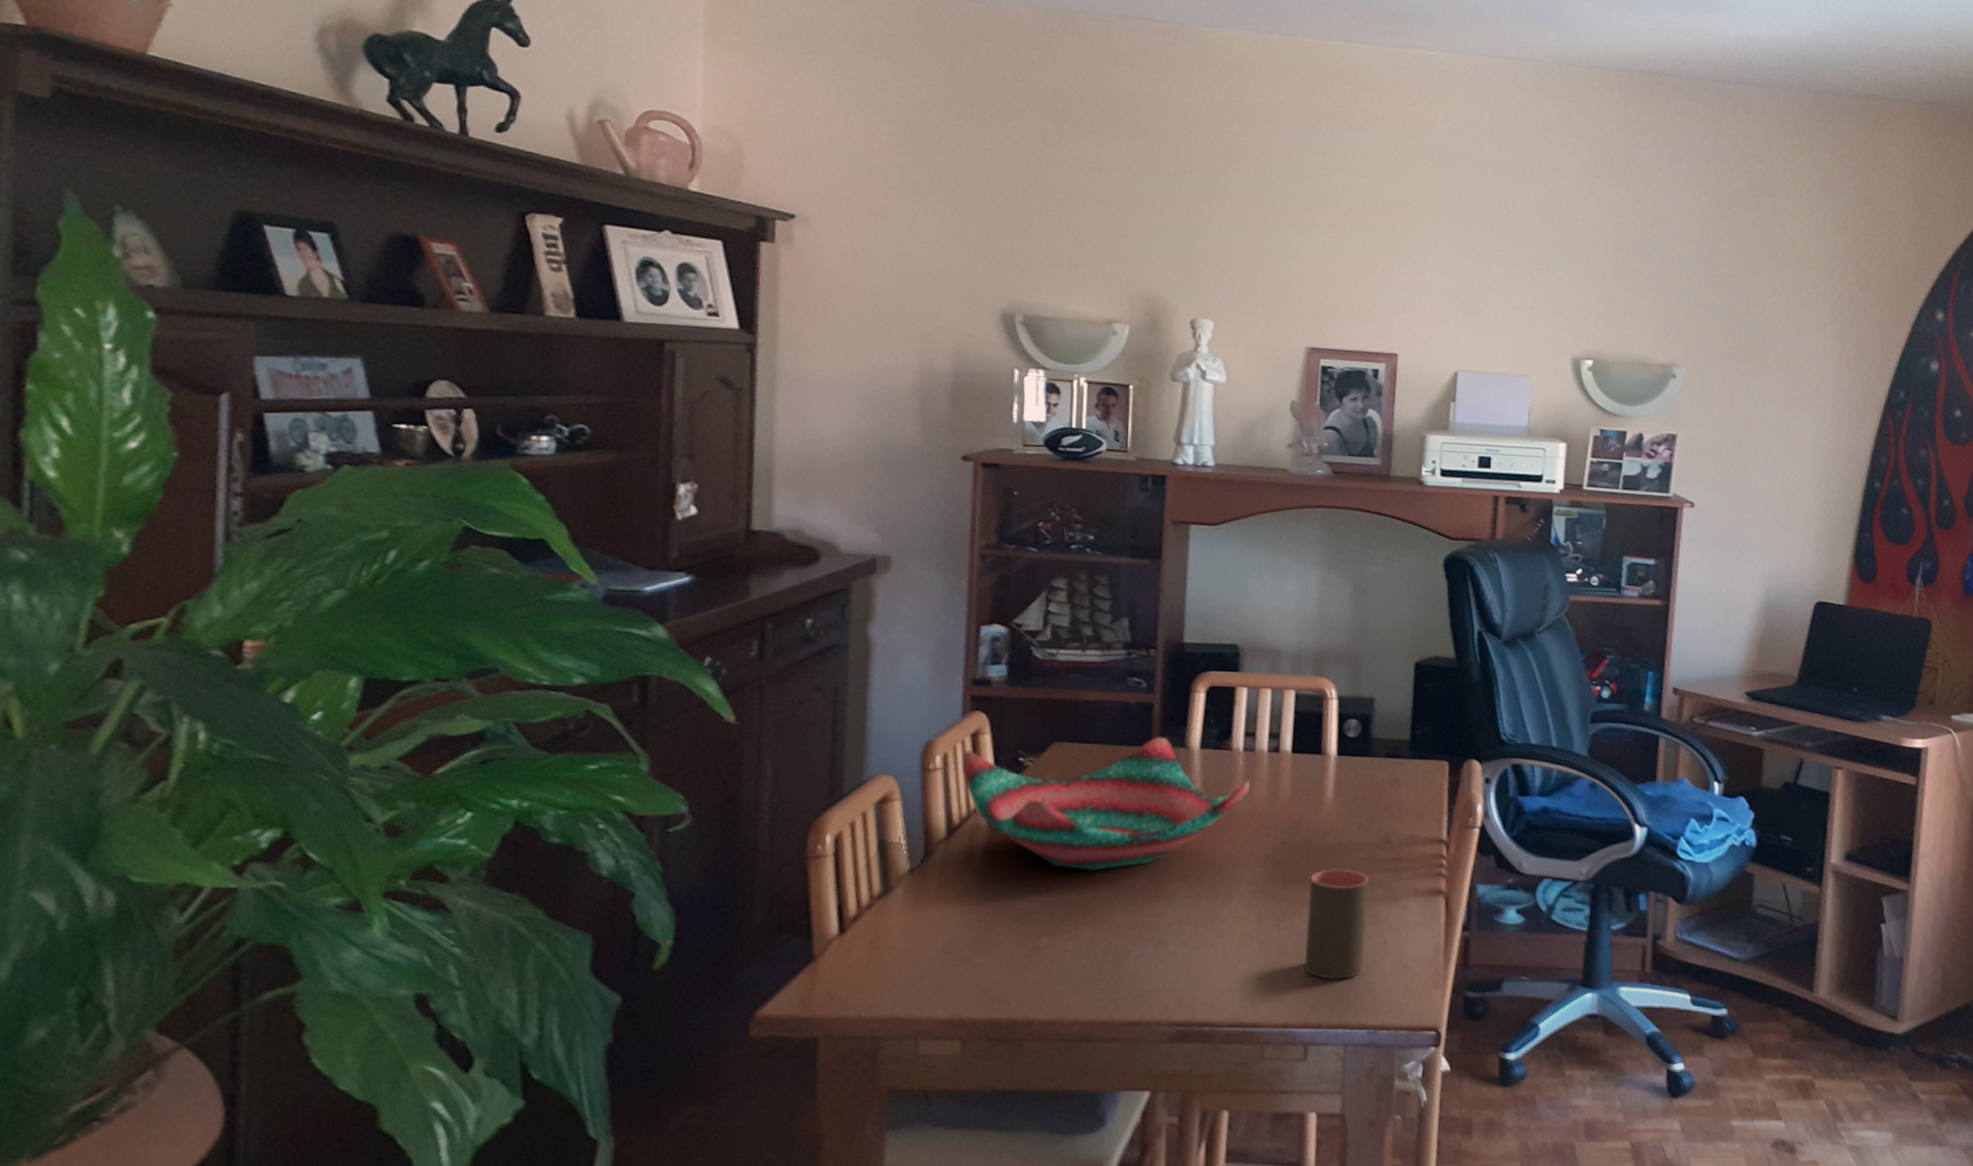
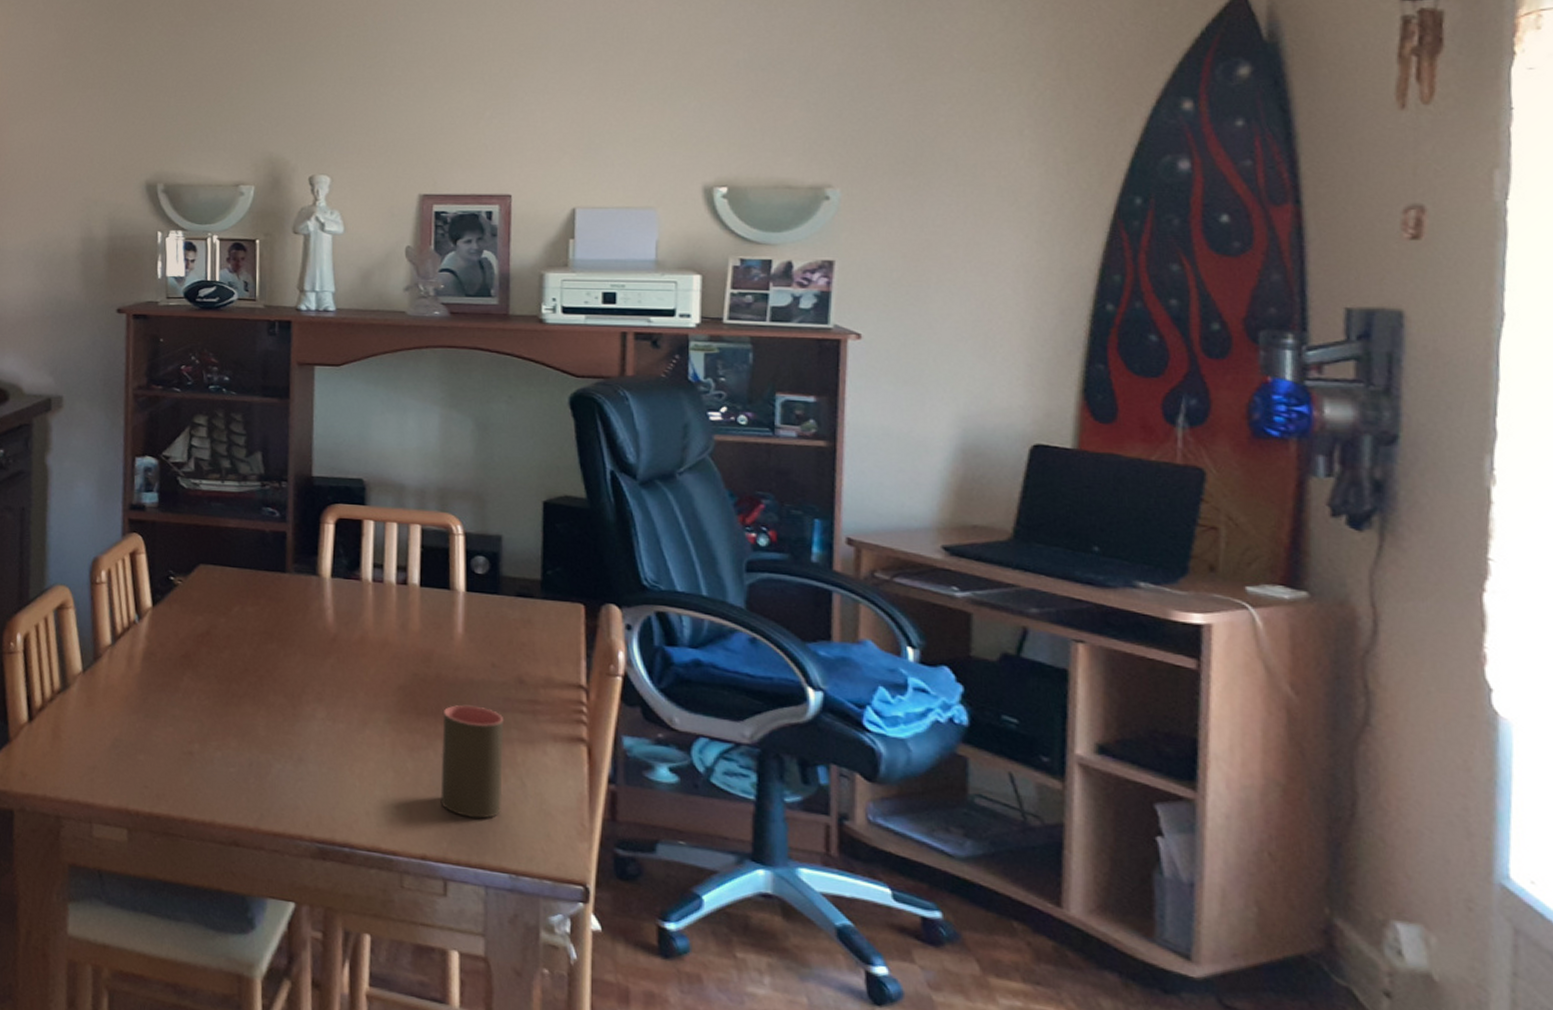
decorative bowl: present [961,736,1251,871] -> none [122,563,381,686]

